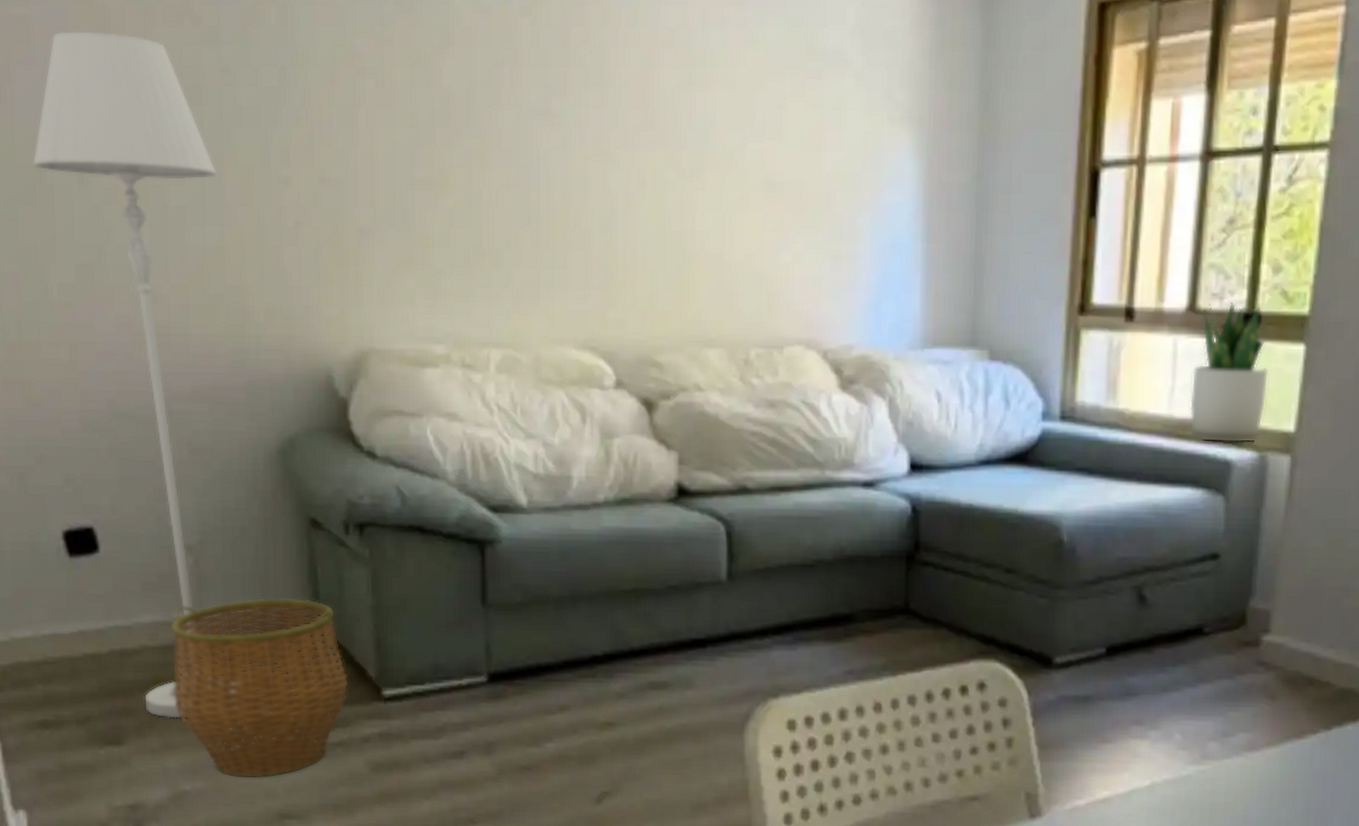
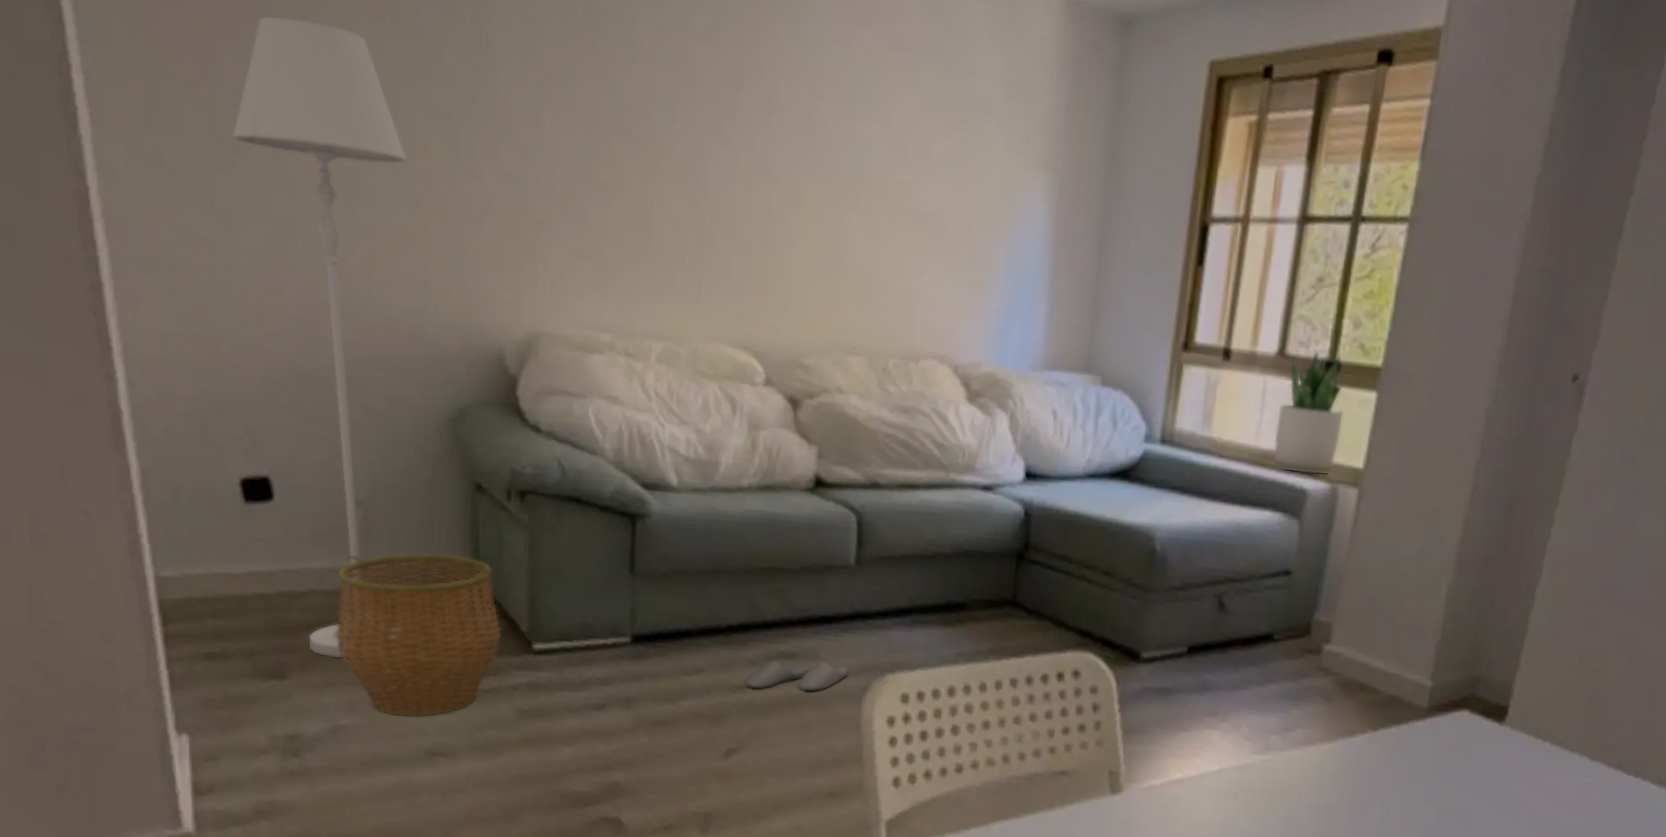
slippers: none [614,690,727,724] -> present [745,659,849,691]

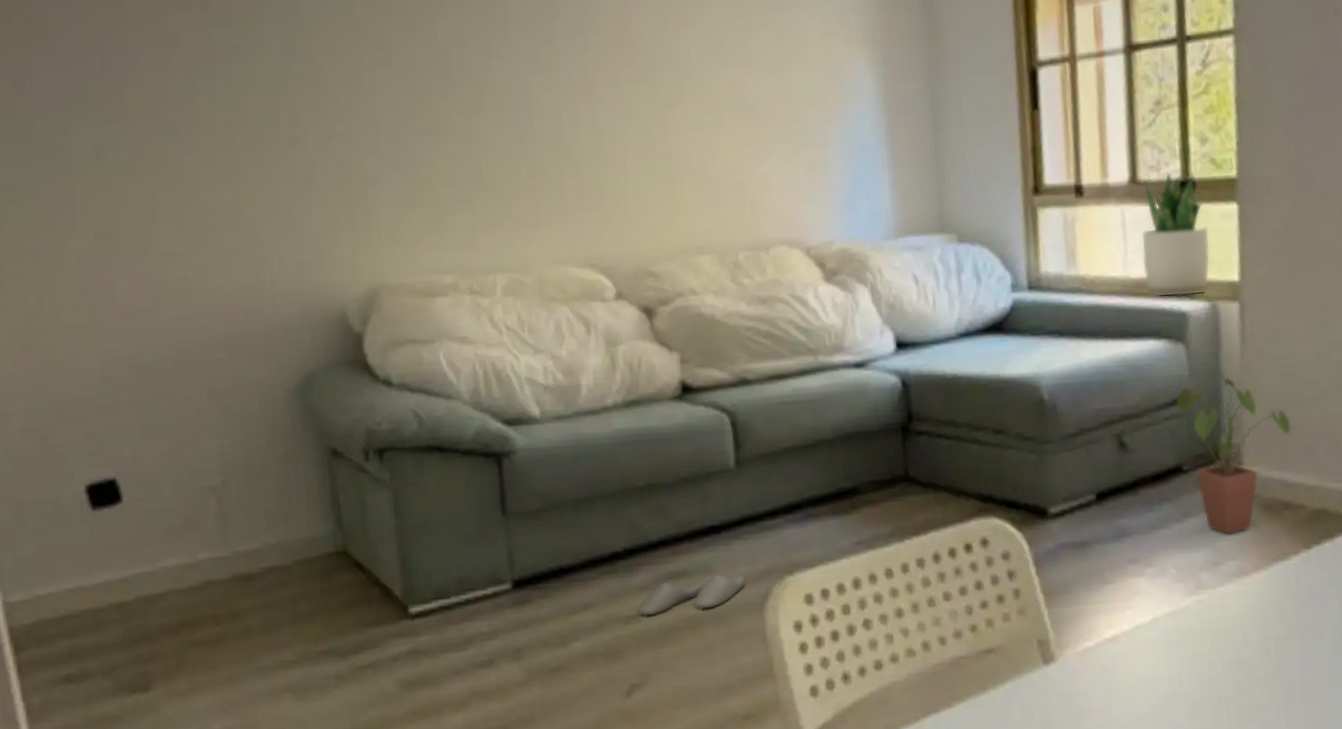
floor lamp: present [232,16,408,659] -> none [51,22,268,659]
basket: present [337,552,502,718] -> none [195,526,375,711]
house plant: none [1266,553,1384,706] -> present [1167,372,1292,535]

